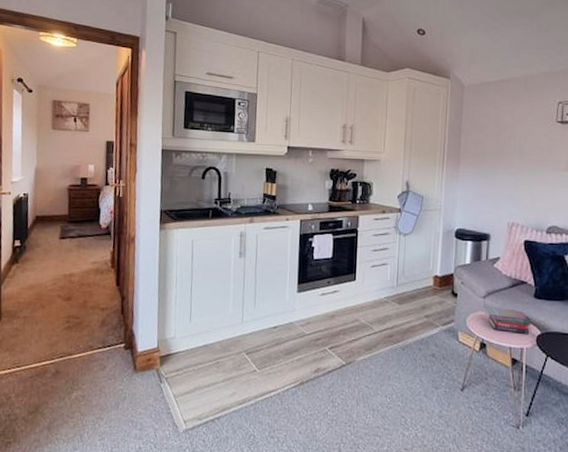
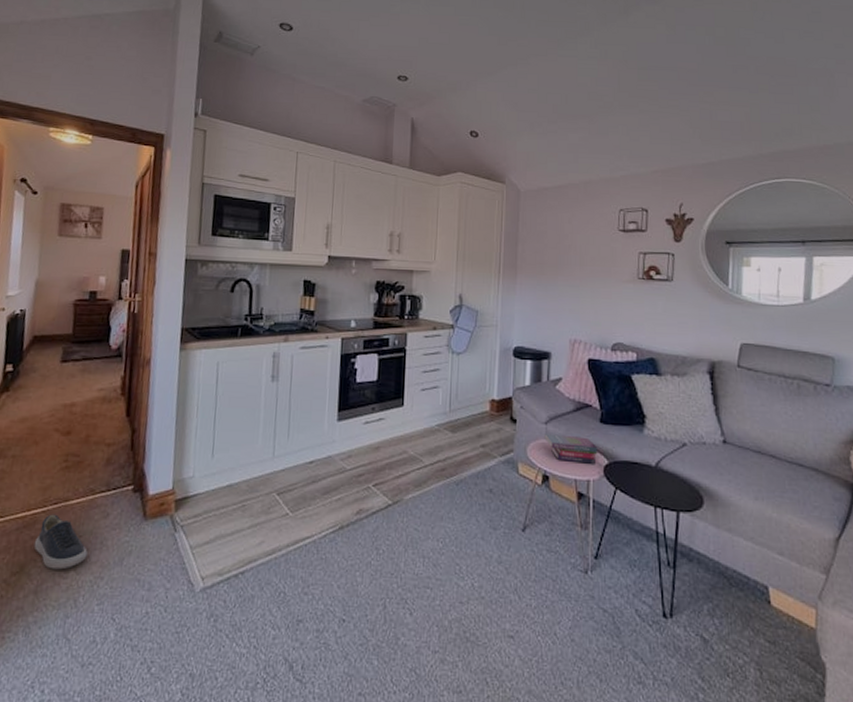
shoe: none [45,365,89,411] -> present [34,514,88,570]

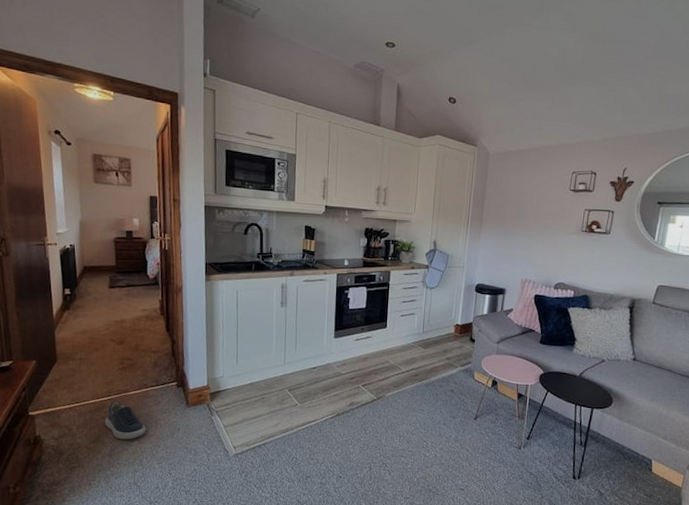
potted plant: none [412,294,438,324] -> present [395,240,416,264]
books: present [544,434,598,464] -> none [496,351,537,373]

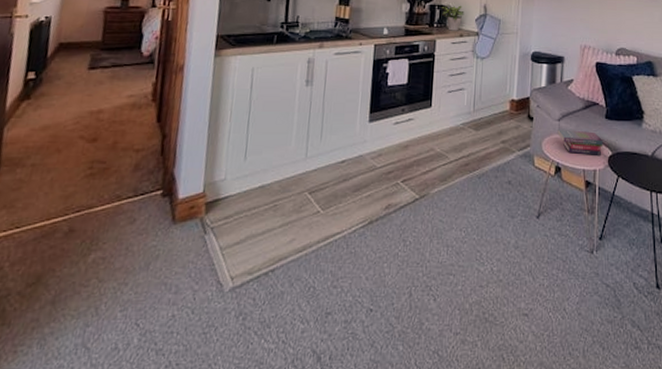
shoe: present [104,401,146,440] -> none [52,222,112,278]
books: none [496,351,537,373] -> present [557,130,603,155]

